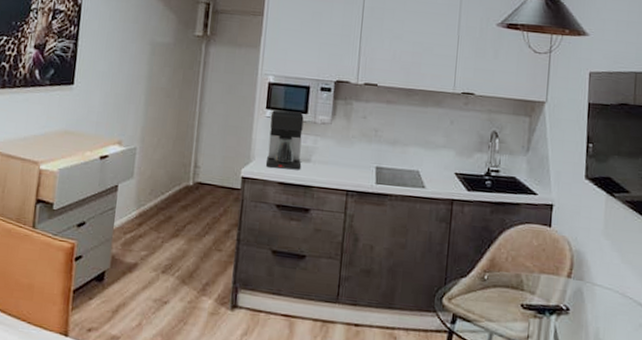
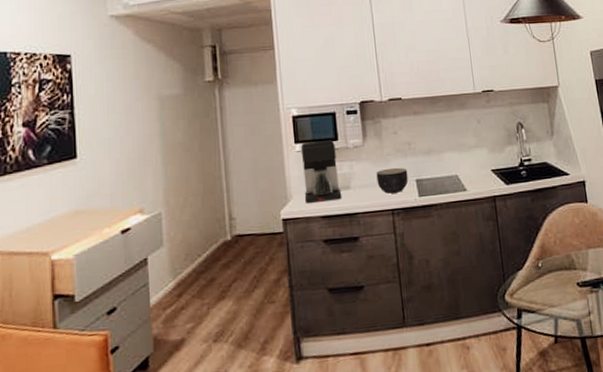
bowl: none [337,150,370,176] -> present [376,167,409,194]

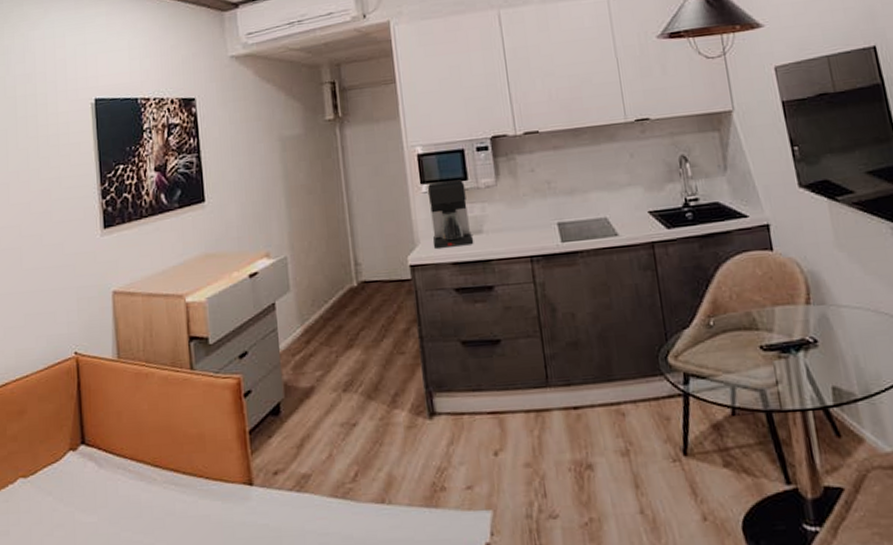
bowl: present [376,167,409,194] -> none [511,209,549,239]

